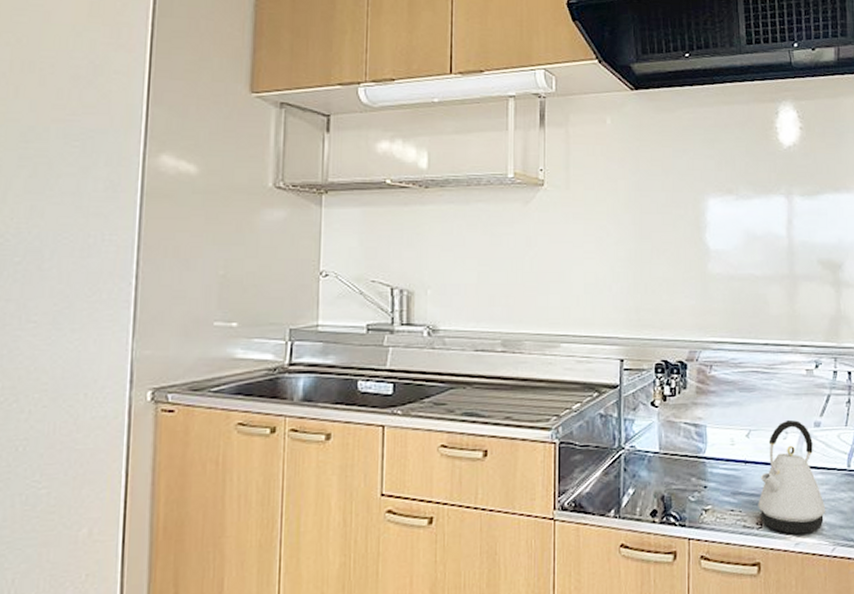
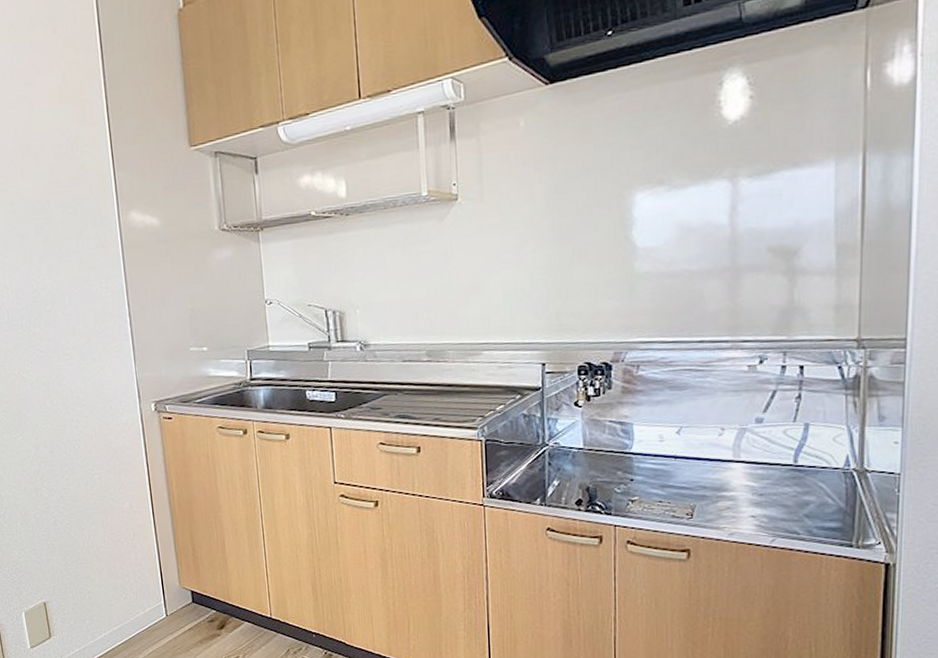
kettle: present [758,419,826,535] -> none [688,416,766,525]

